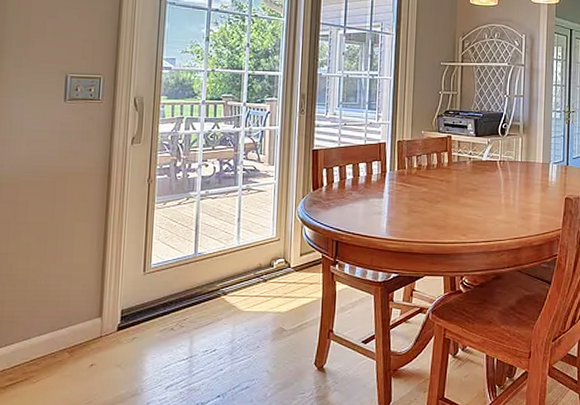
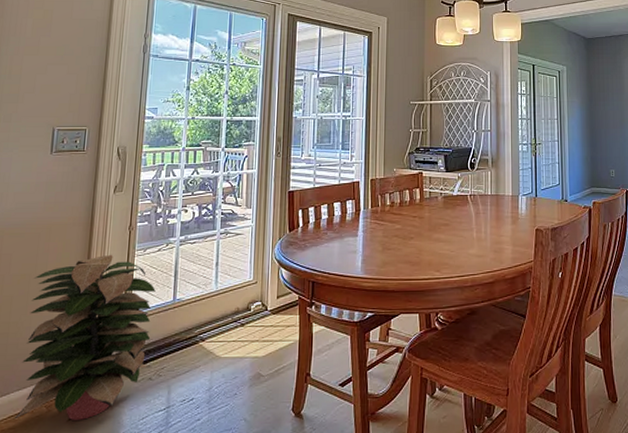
decorative plant: none [36,206,176,366] -> present [14,254,156,420]

